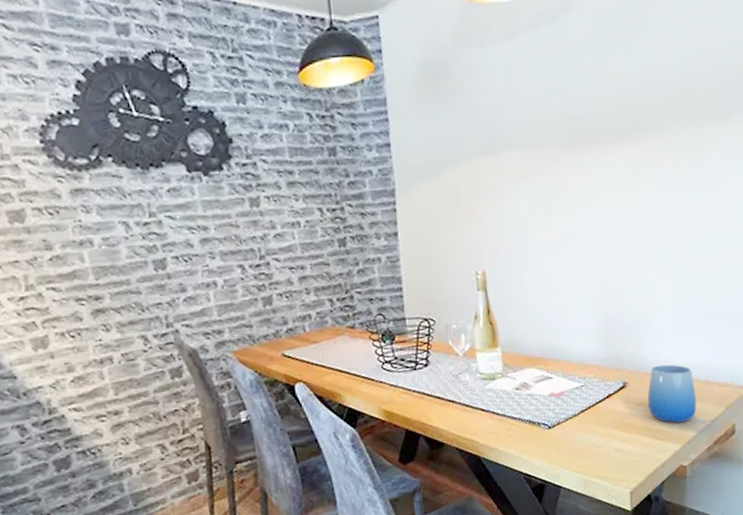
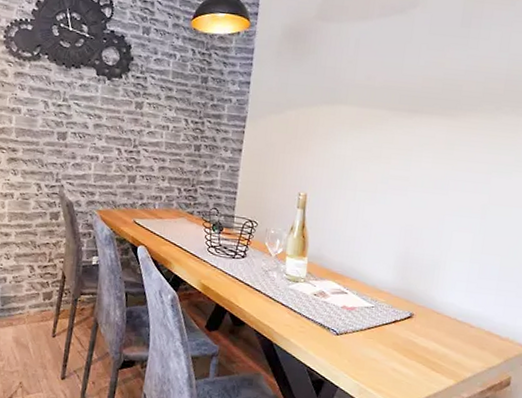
cup: present [647,364,696,423] -> none [429,306,477,363]

